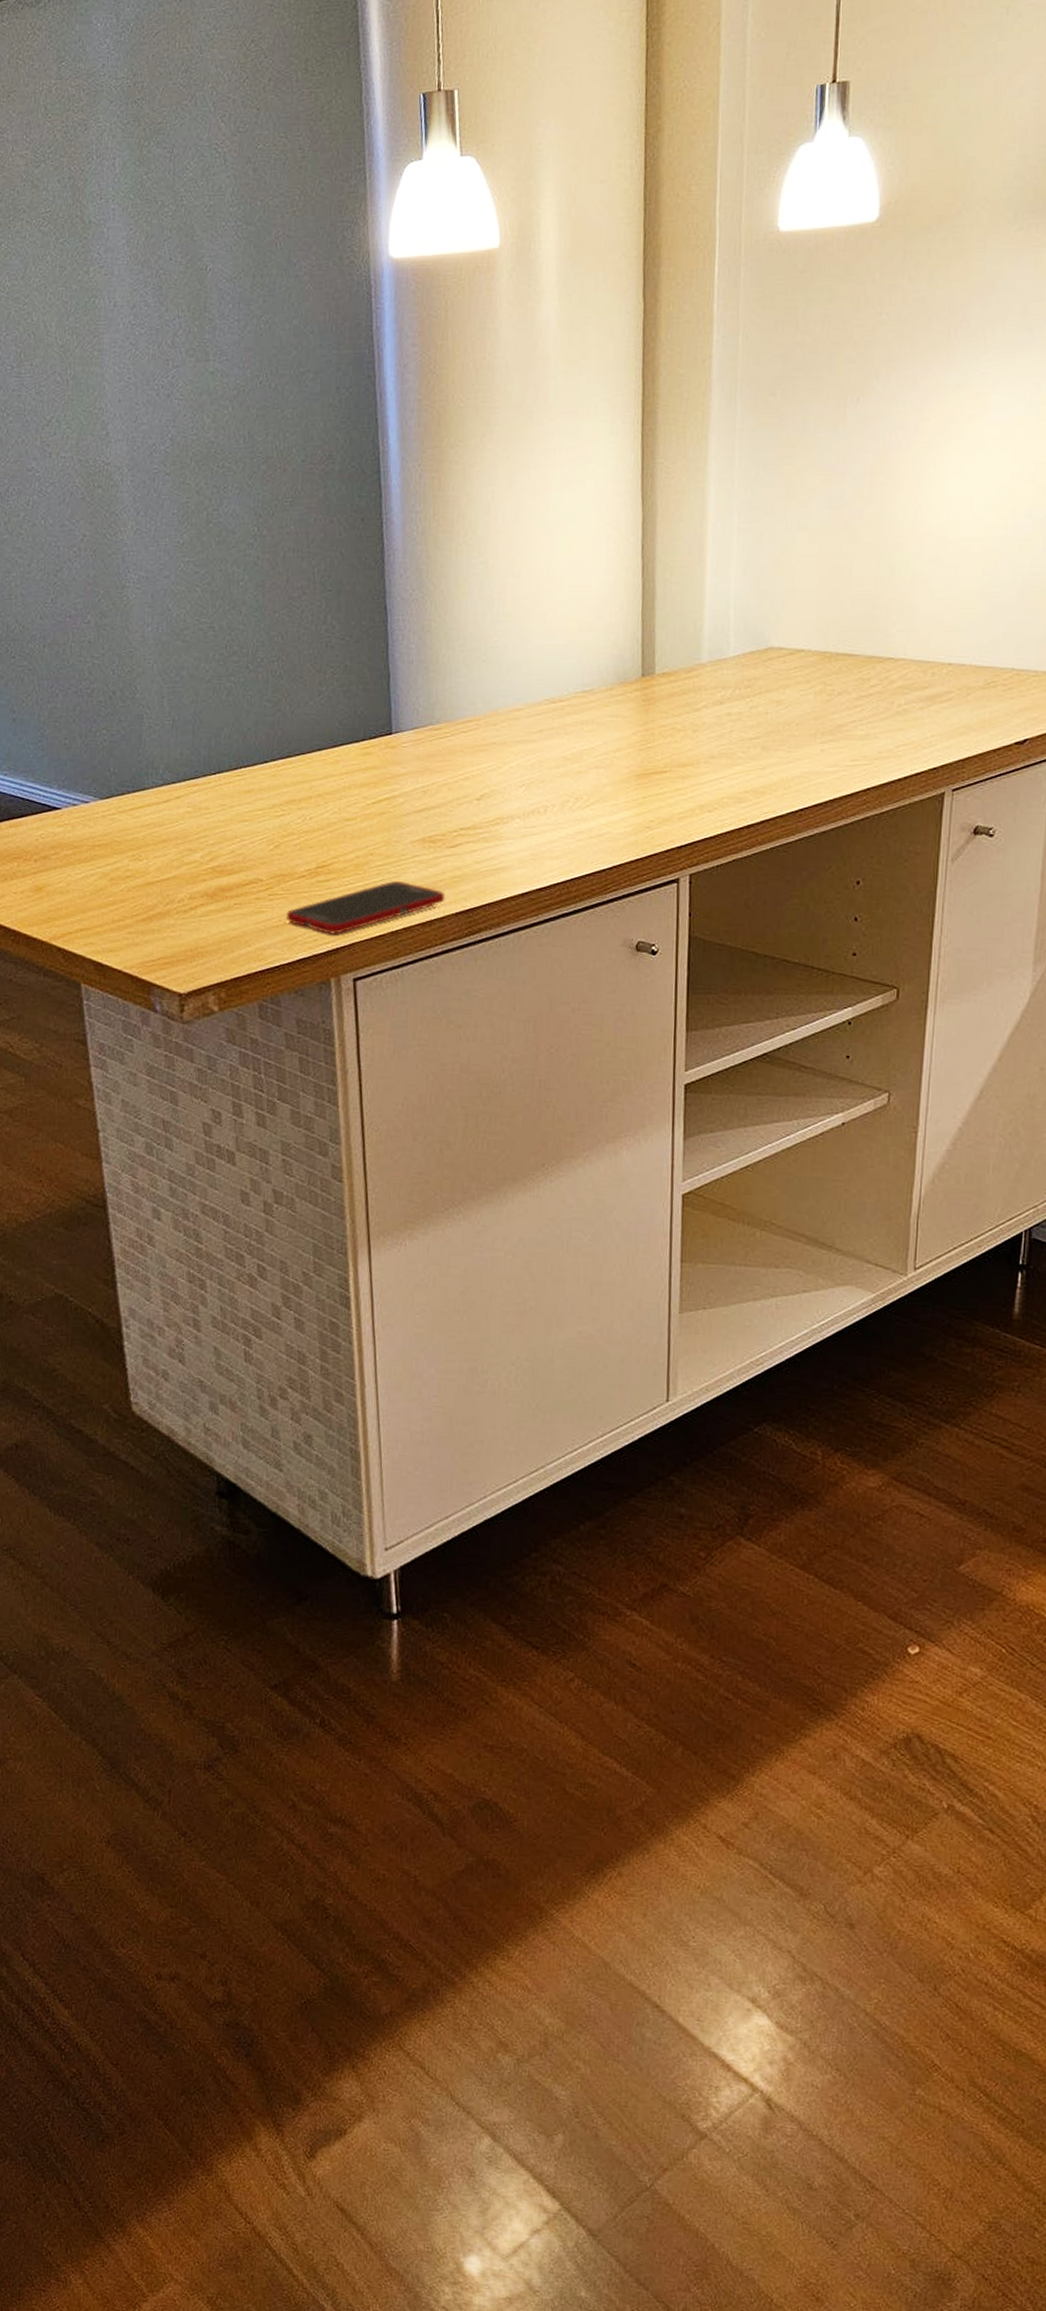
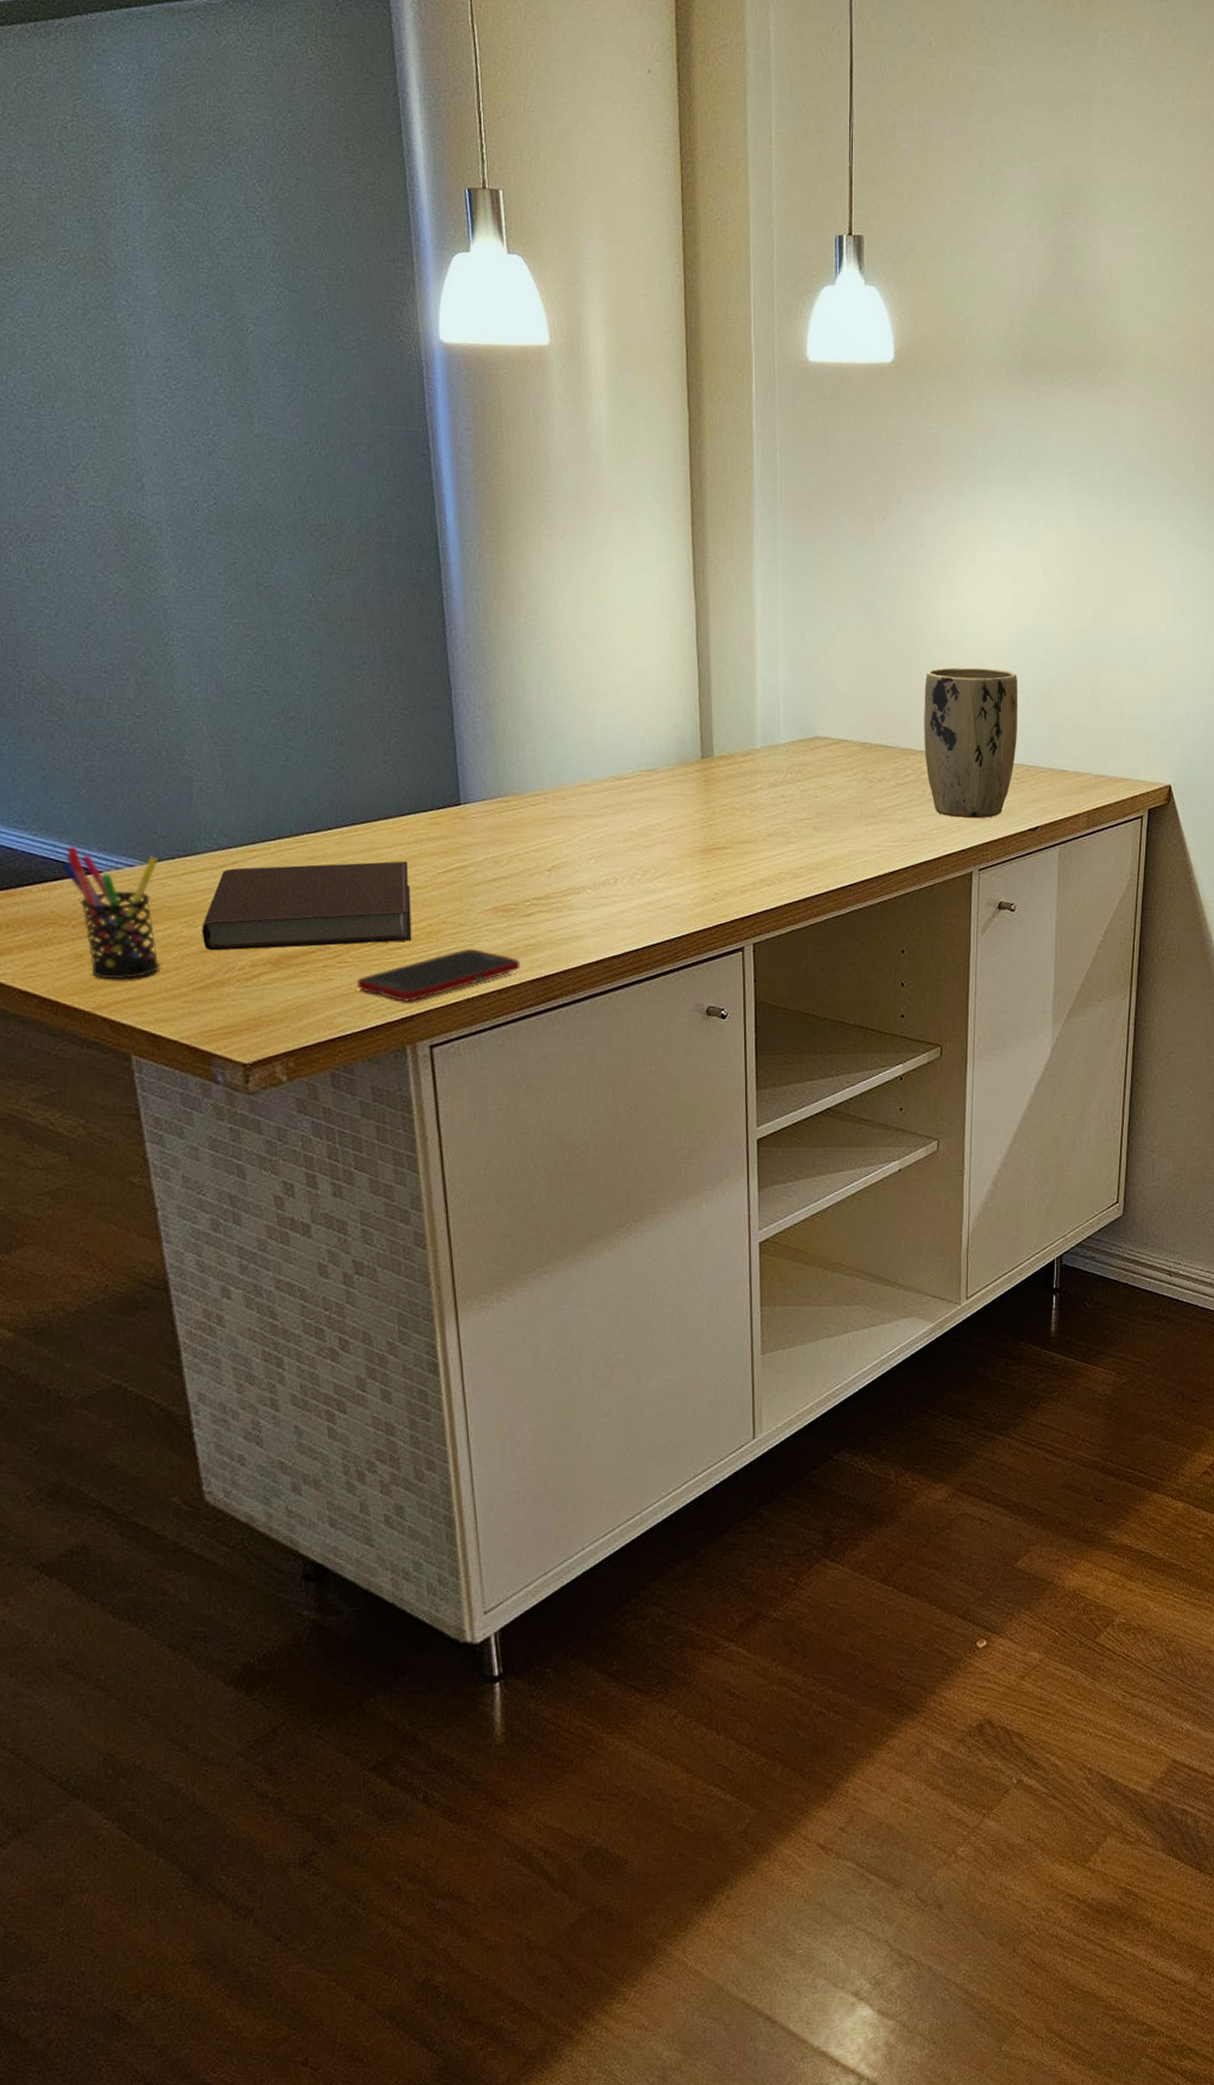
pen holder: none [27,785,110,911] -> present [62,847,161,980]
notebook: none [146,792,341,884] -> present [202,861,412,951]
plant pot: none [893,560,1011,732] -> present [924,667,1018,819]

